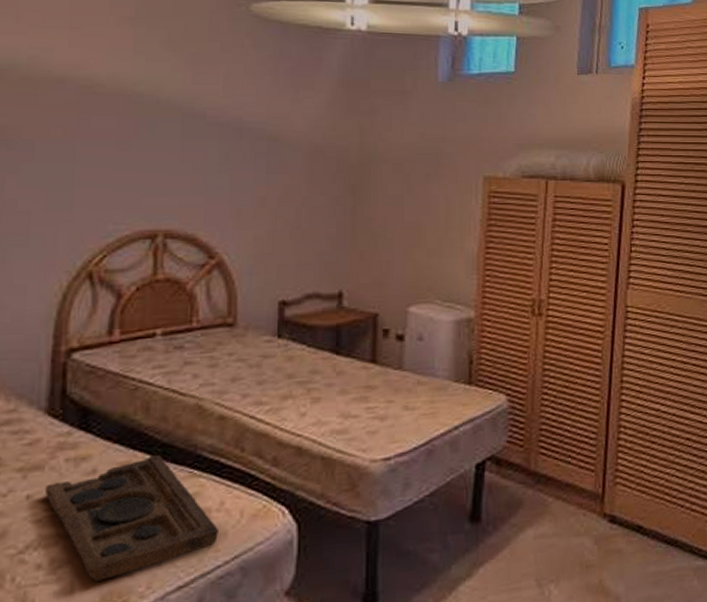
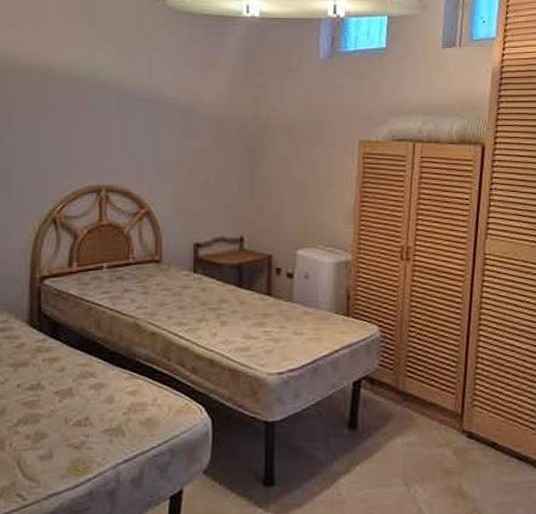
decorative tray: present [45,454,218,581] -> none [30,359,153,451]

